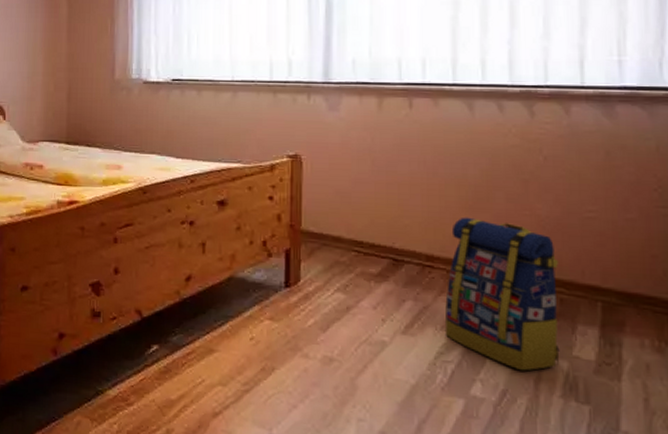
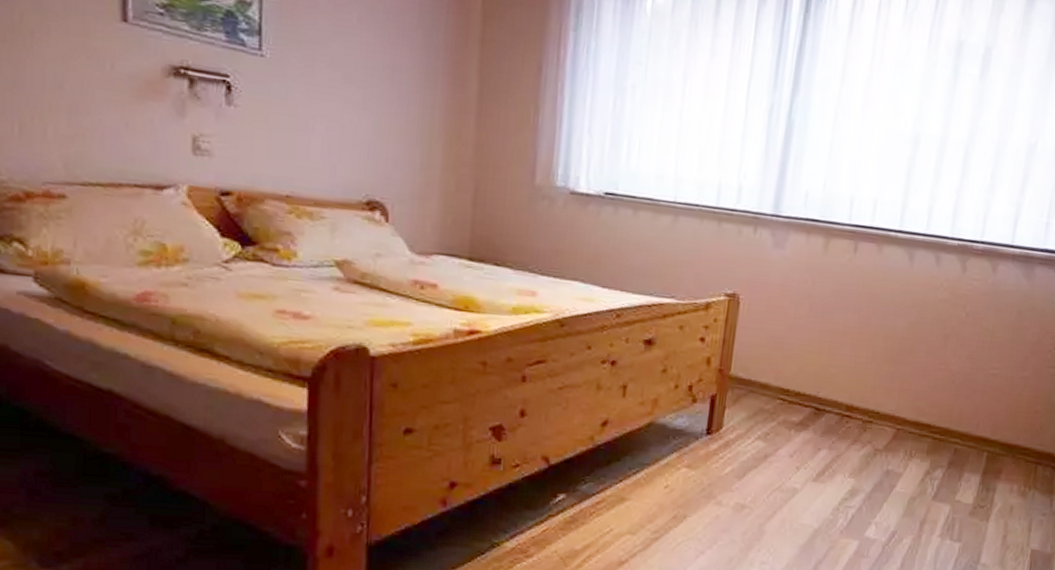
backpack: present [444,217,560,371] -> none [851,368,960,514]

